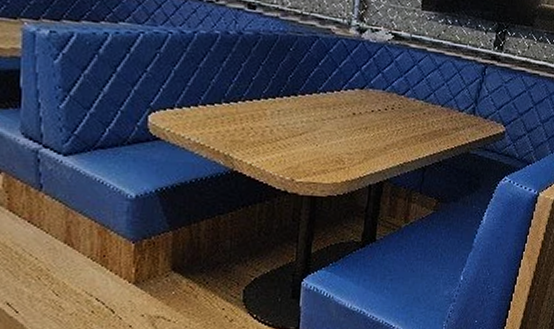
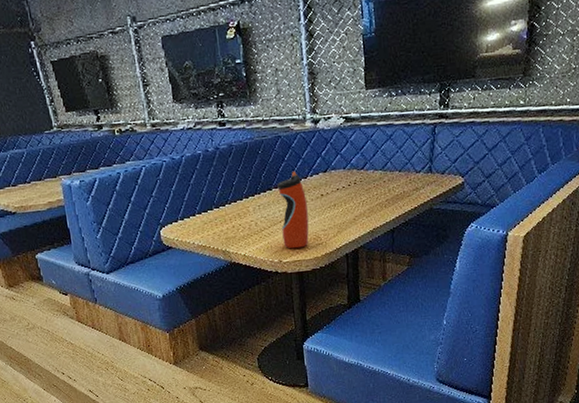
water bottle: none [299,79,336,169] -> present [277,170,309,249]

